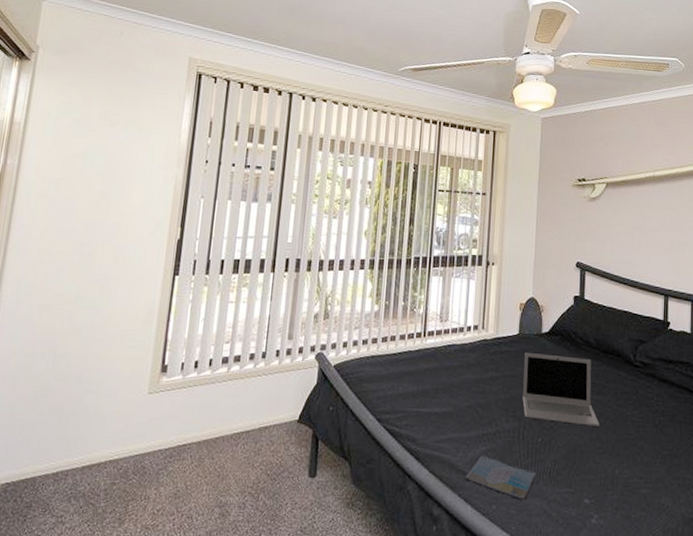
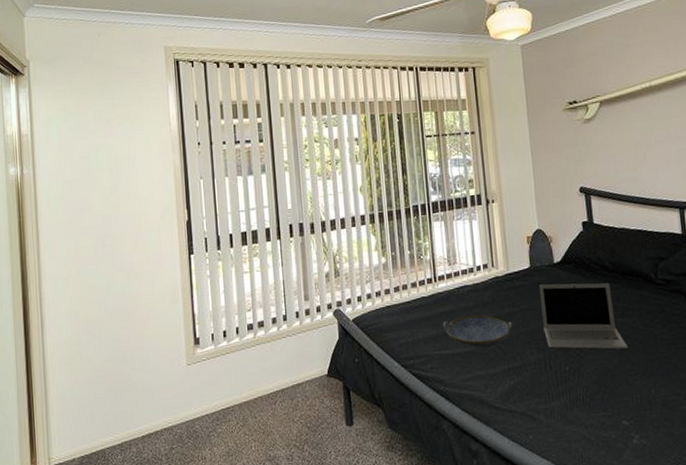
serving tray: none [425,375,494,409] -> present [443,315,513,347]
book: present [465,454,537,500] -> none [497,387,570,428]

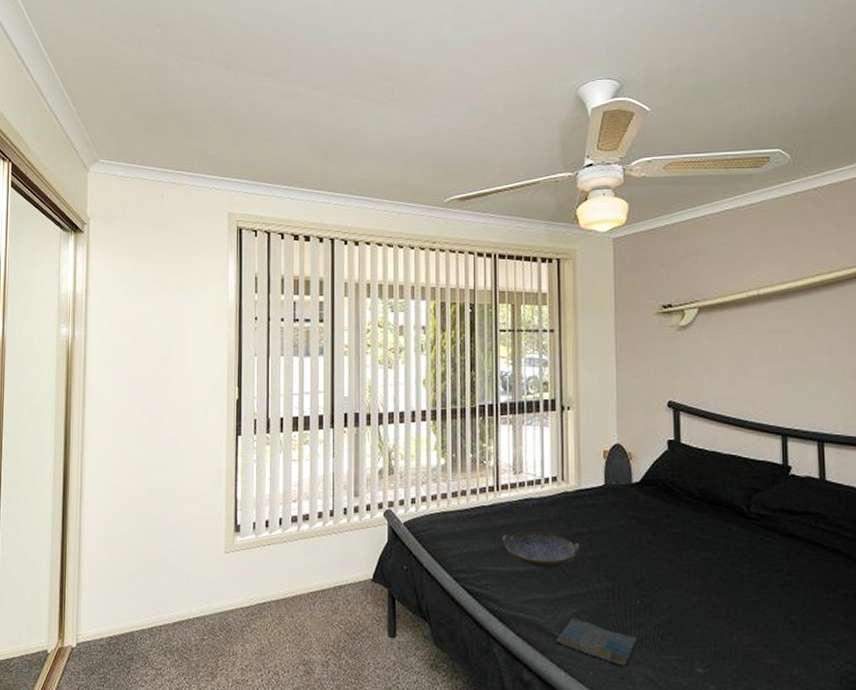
book: none [497,387,570,428] -> present [555,616,638,667]
laptop: present [539,283,628,350] -> none [614,504,710,588]

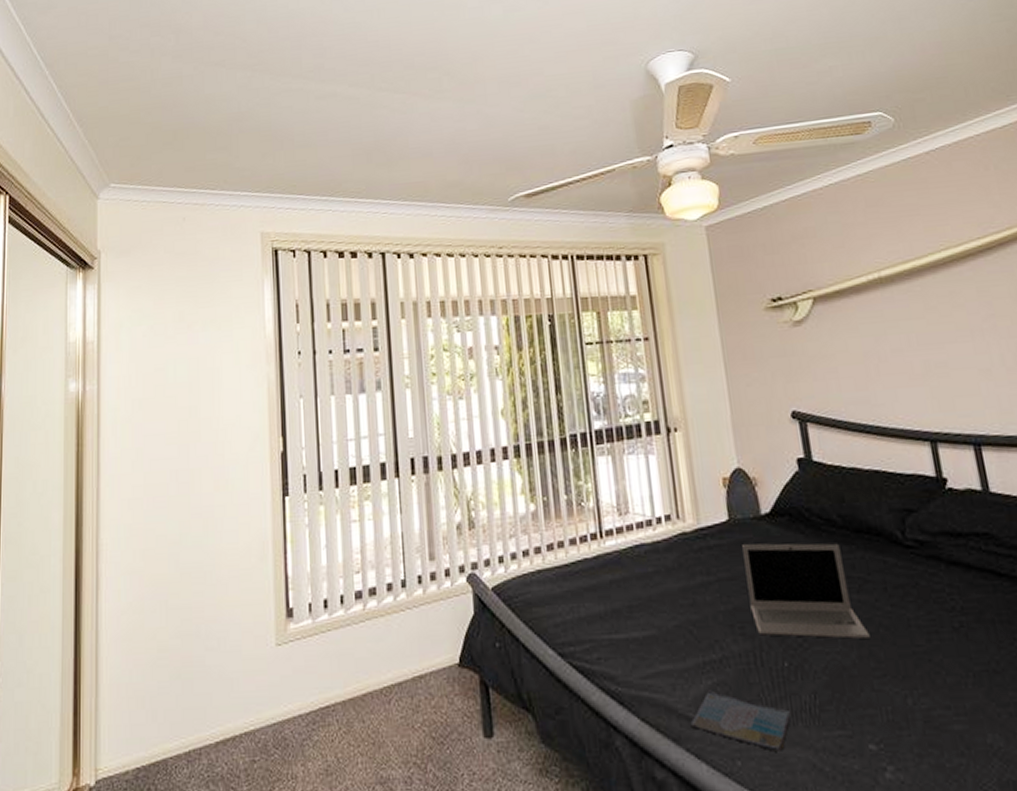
serving tray: present [502,531,580,567] -> none [612,585,708,630]
laptop: none [614,504,710,588] -> present [742,543,870,640]

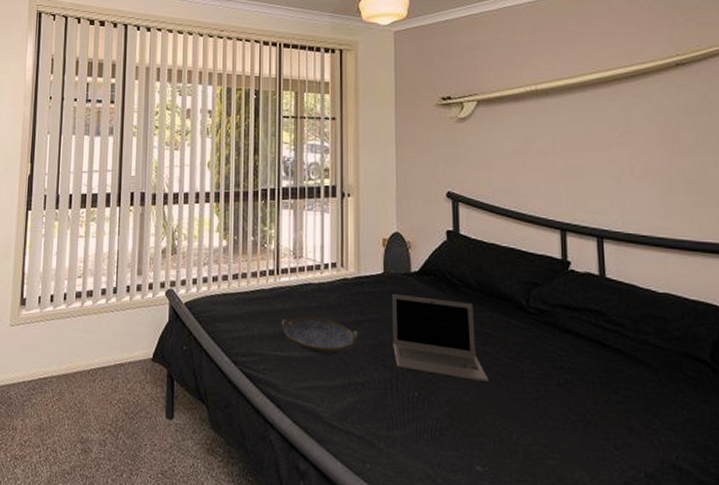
serving tray: none [612,585,708,630] -> present [281,317,359,355]
book: present [690,690,792,751] -> none [332,405,416,461]

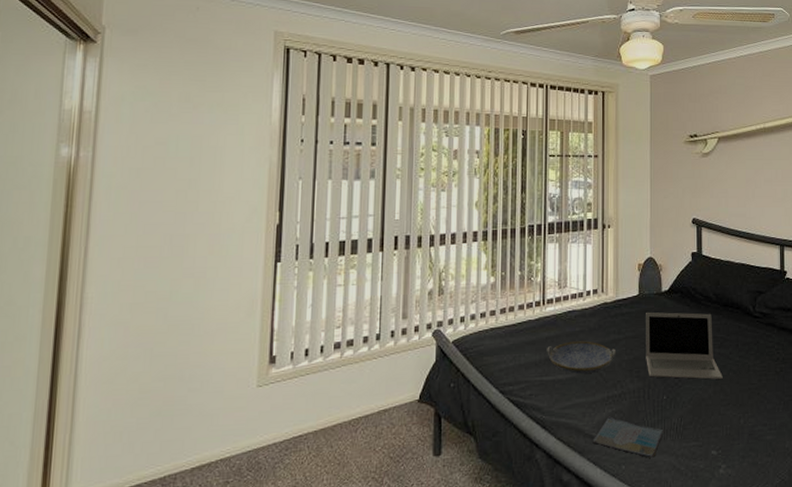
book: none [332,405,416,461] -> present [592,416,664,458]

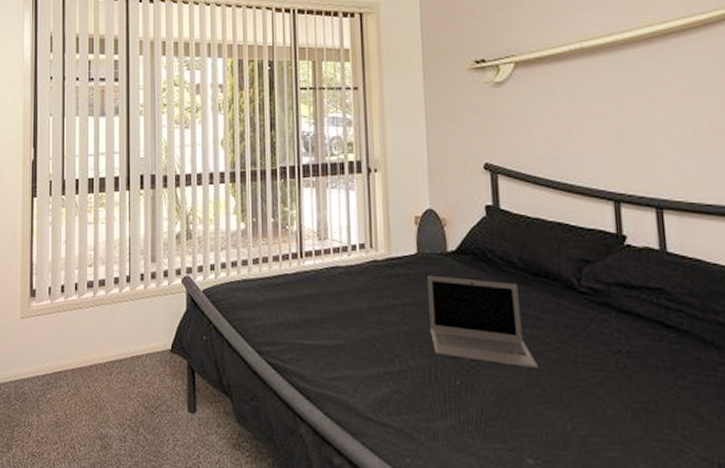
serving tray: present [547,341,617,374] -> none [307,302,392,342]
book: present [592,416,664,458] -> none [367,396,459,455]

